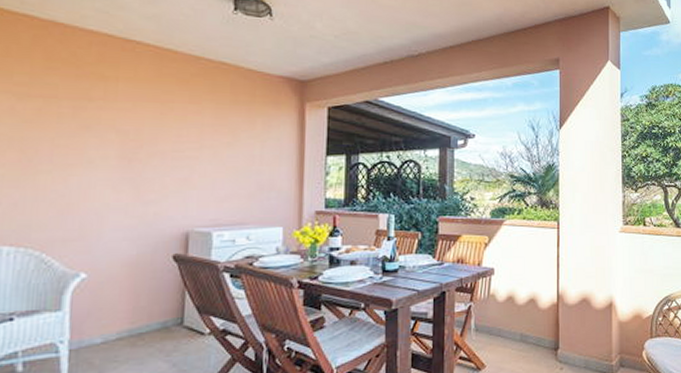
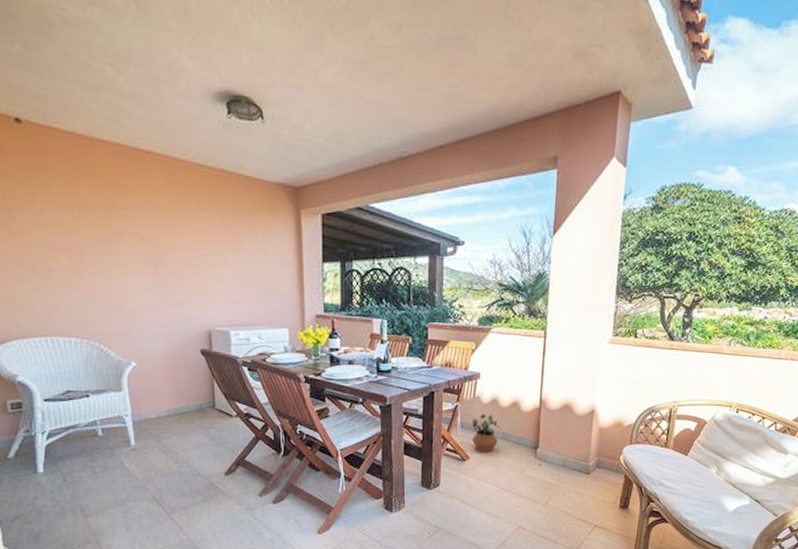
potted plant: none [487,313,518,358] -> present [472,414,501,452]

